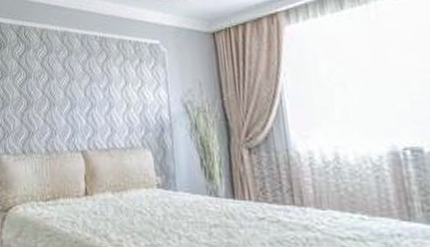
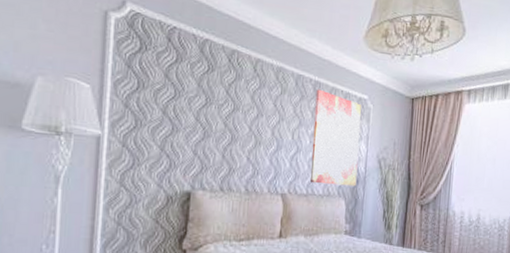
wall art: none [103,44,162,137] -> present [310,89,361,187]

